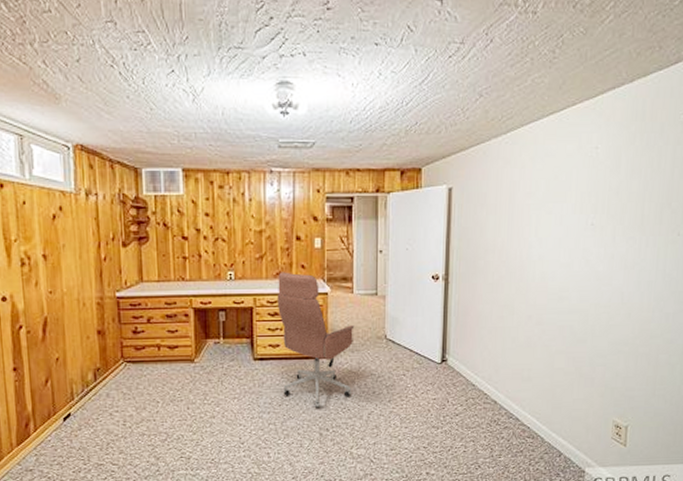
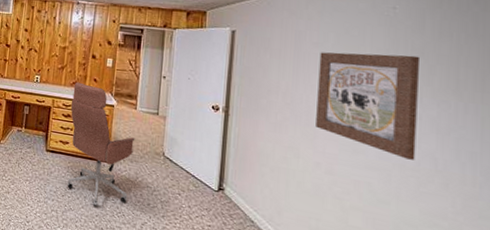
wall art: none [528,196,616,298] -> present [316,52,421,160]

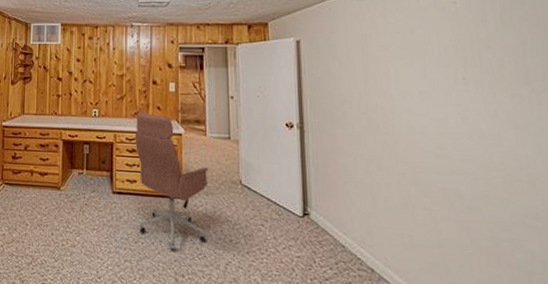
wall art: present [316,52,421,160] -> none [388,50,499,159]

